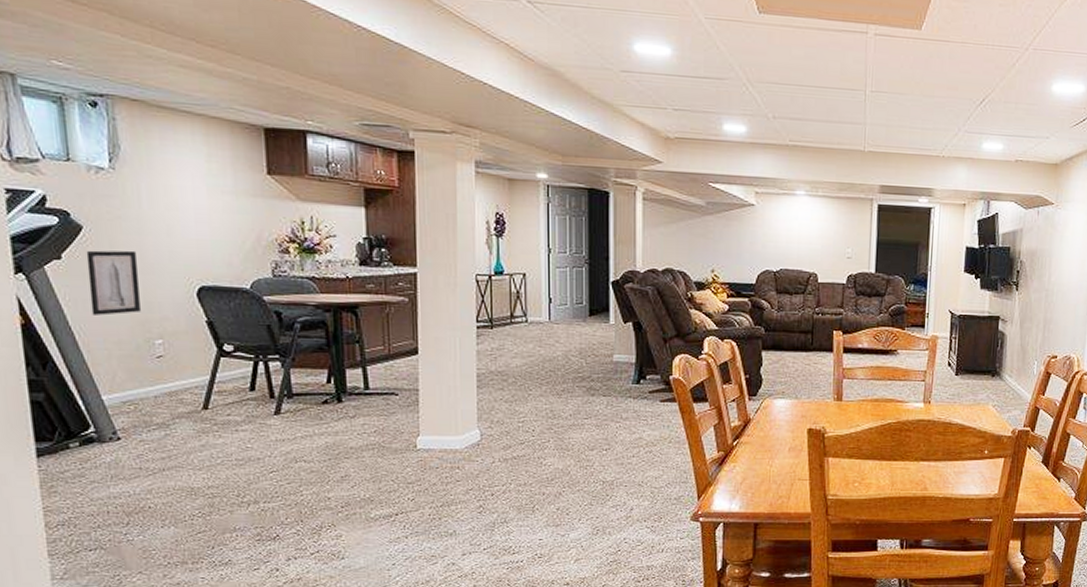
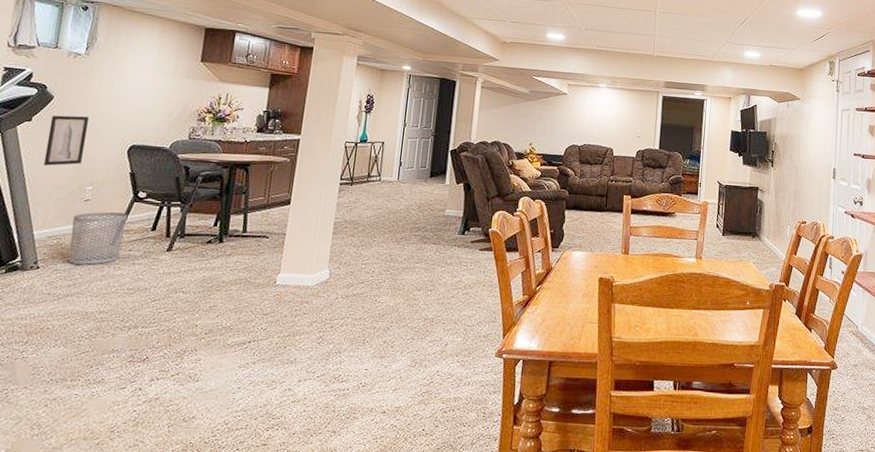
waste bin: none [148,369,217,433] -> present [68,211,128,265]

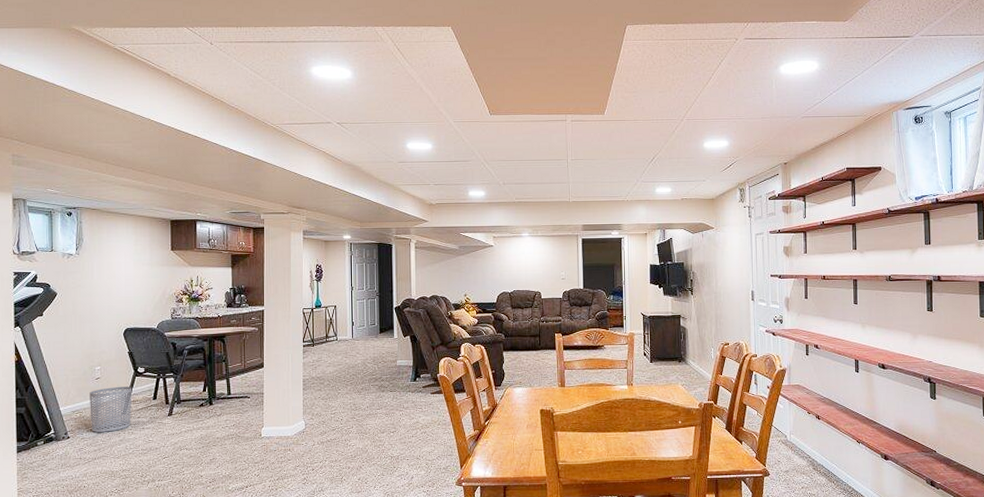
wall art: present [43,115,90,166] -> none [58,307,89,352]

